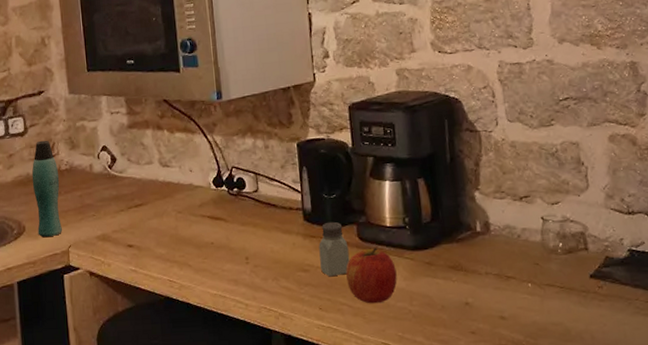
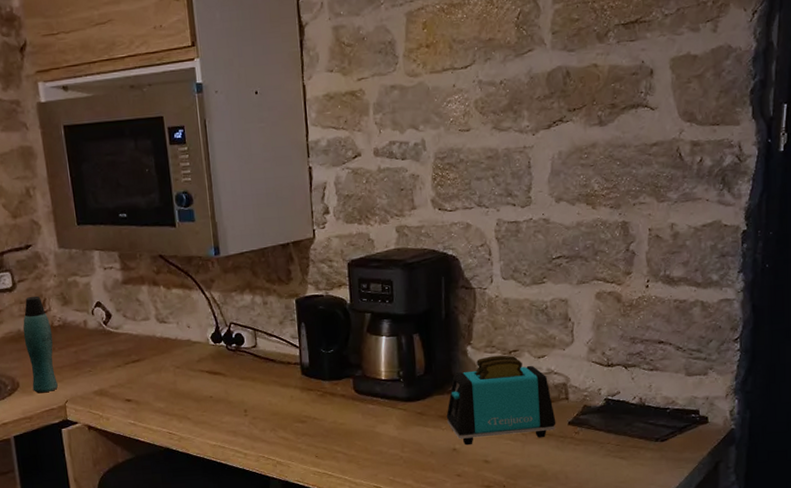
saltshaker: present [319,221,350,277] -> none [316,375,346,427]
apple: present [346,247,397,304] -> none [341,399,390,452]
toaster: none [456,201,577,299] -> present [446,355,556,446]

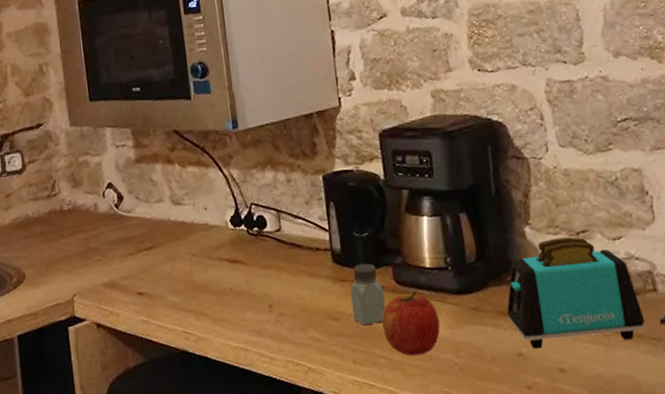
bottle: present [23,296,58,393] -> none [31,177,66,285]
saltshaker: none [316,375,346,427] -> present [350,263,386,326]
apple: none [341,399,390,452] -> present [381,292,441,356]

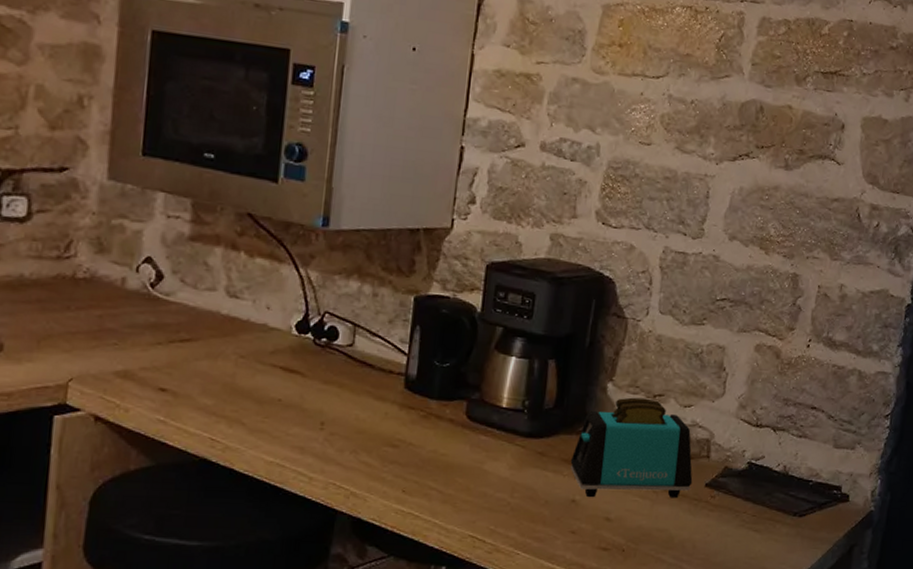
saltshaker: present [350,263,386,326] -> none [414,393,453,457]
apple: present [381,292,441,356] -> none [442,429,503,492]

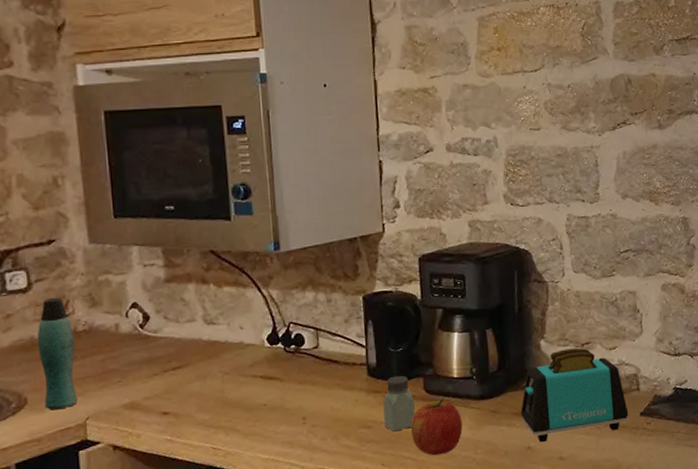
bottle: none [23,233,72,363] -> present [37,297,77,410]
saltshaker: none [414,393,453,457] -> present [383,375,415,432]
apple: none [442,429,503,492] -> present [411,399,463,456]

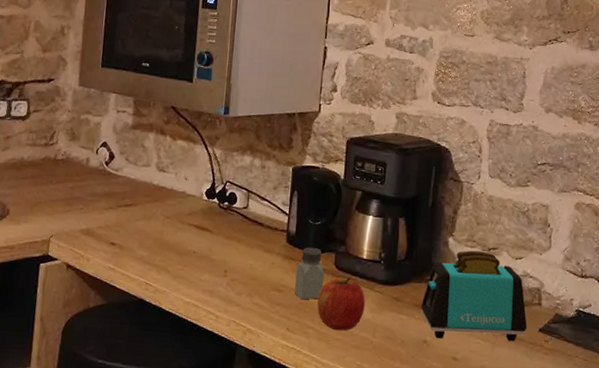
bottle: present [37,297,77,410] -> none [21,127,54,224]

